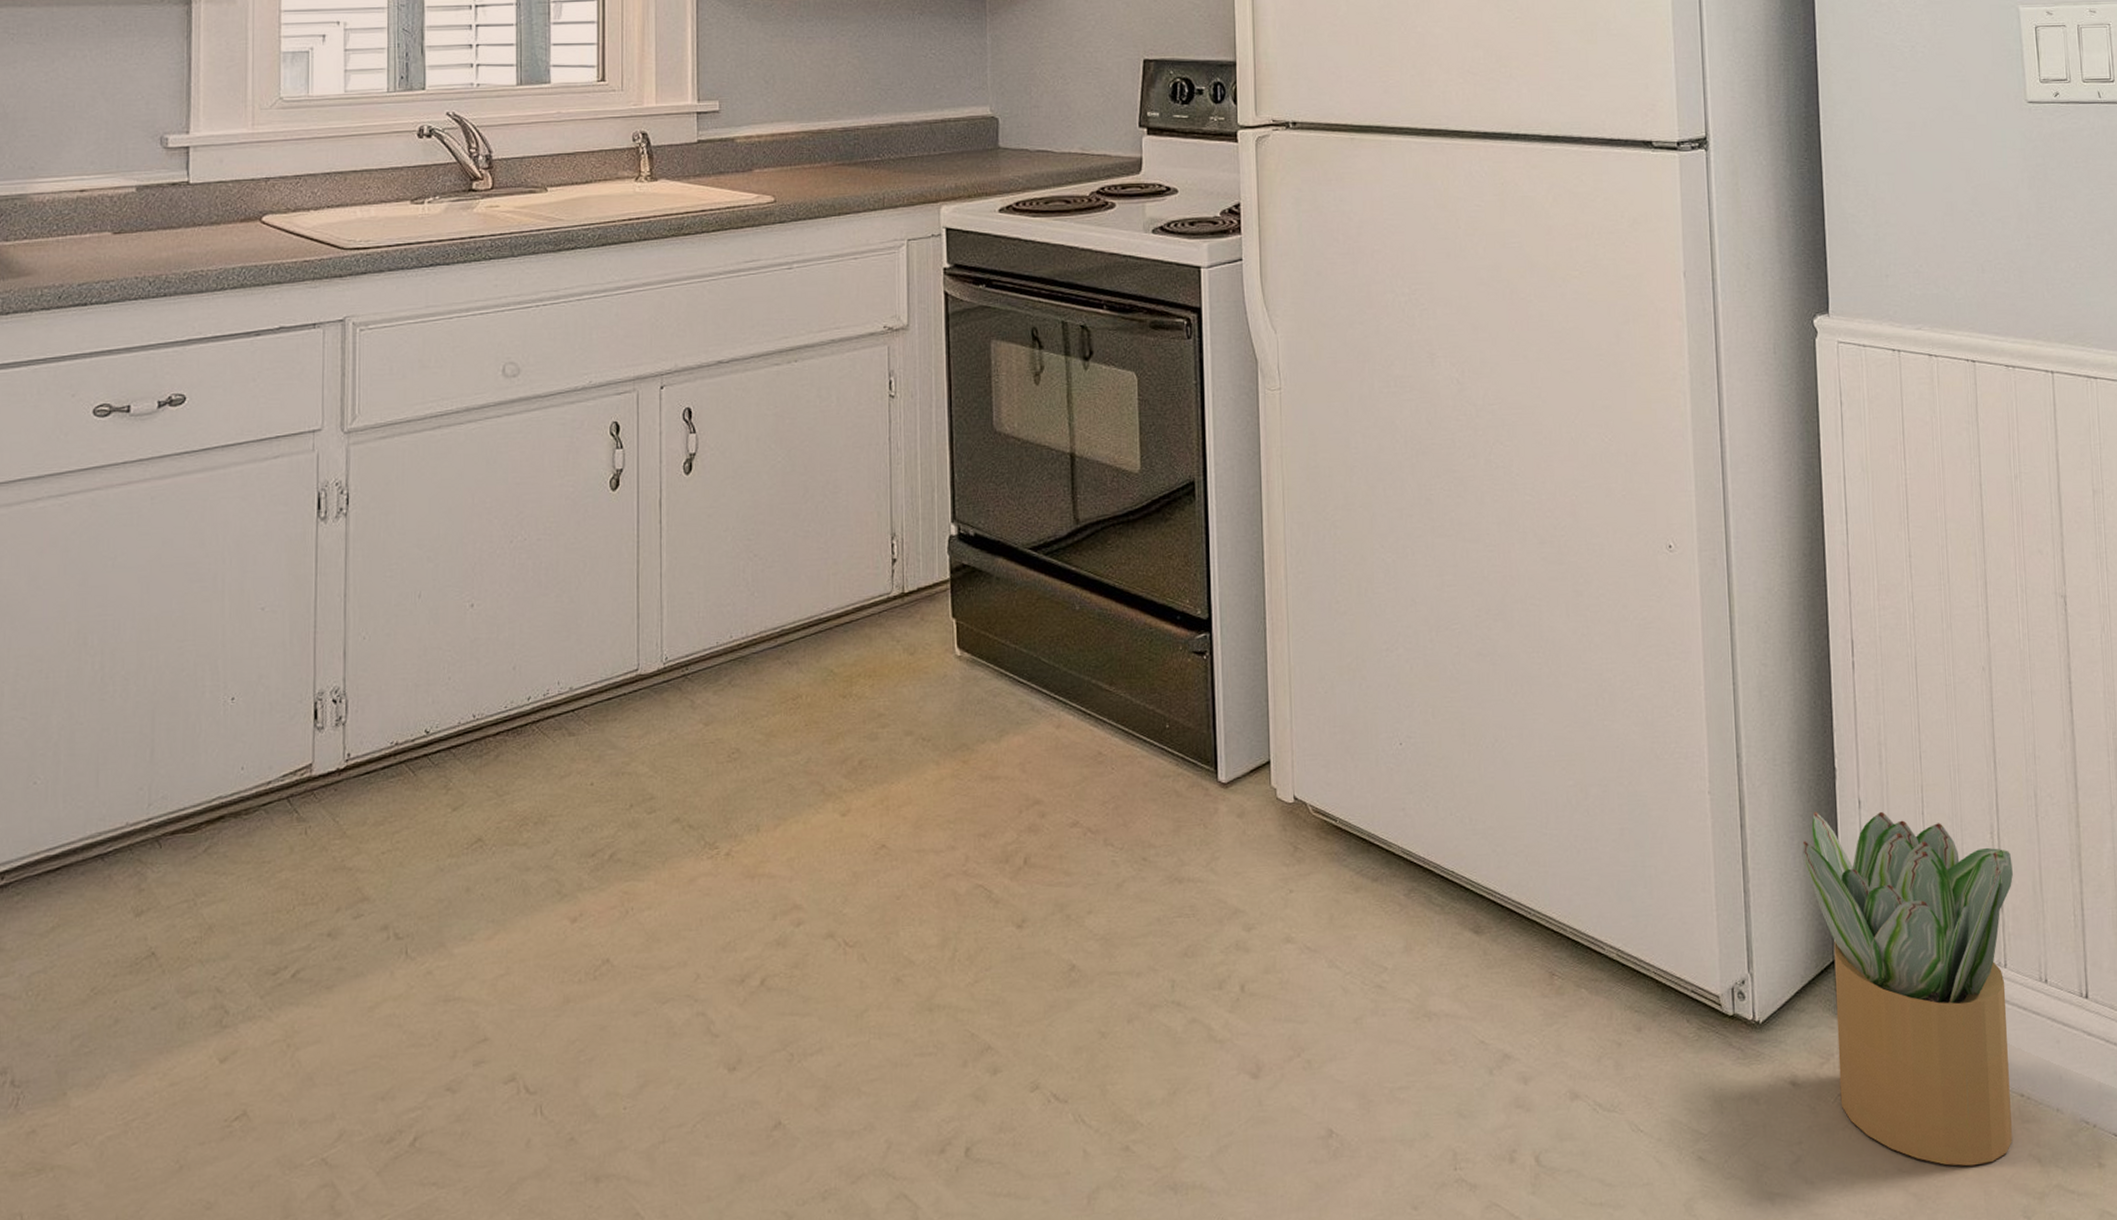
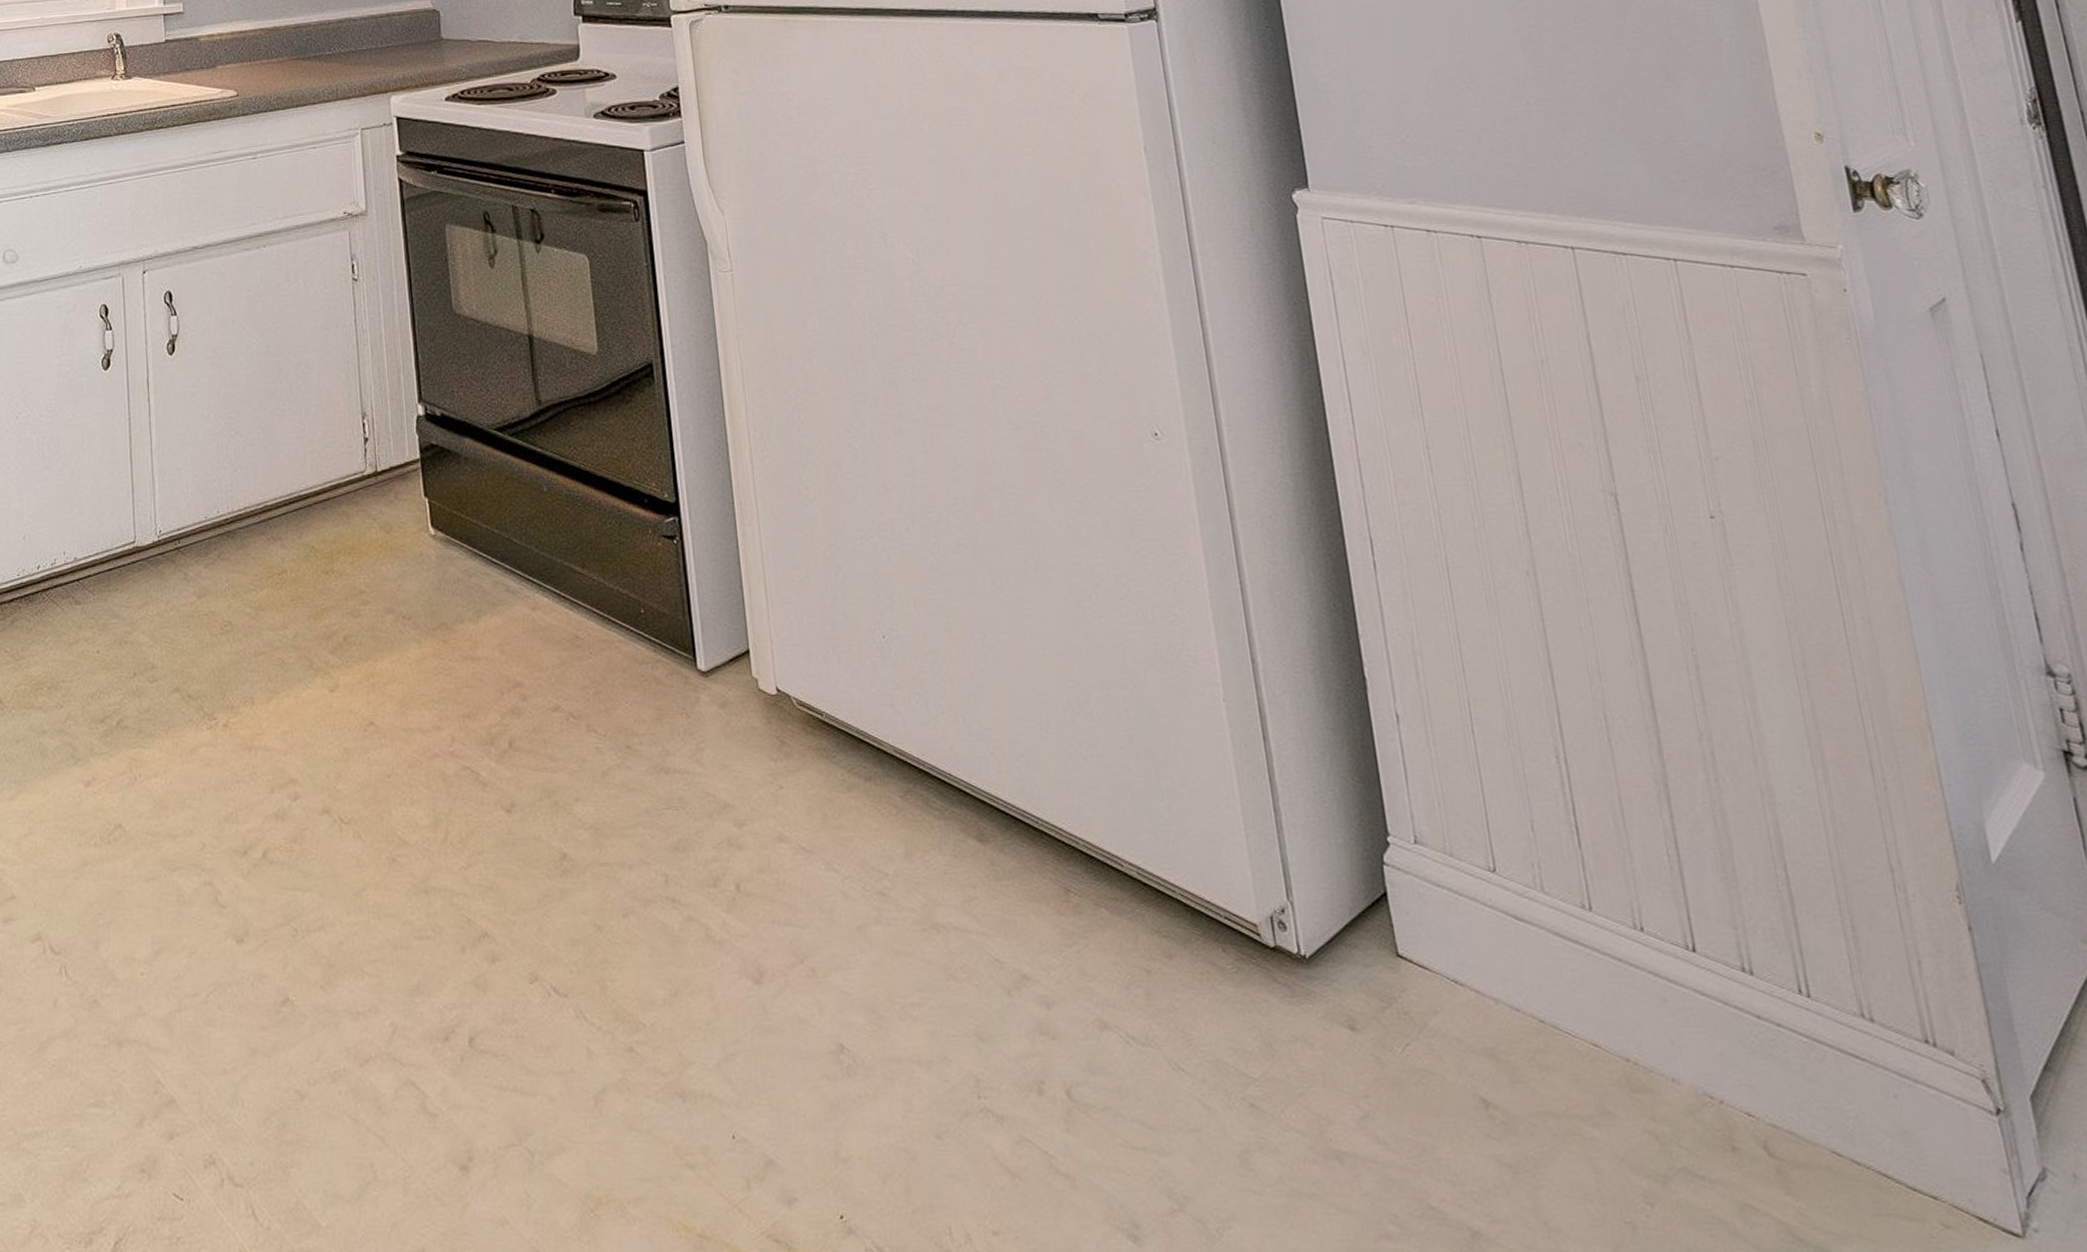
potted plant: present [1801,811,2013,1166] -> none [1335,725,1622,1138]

